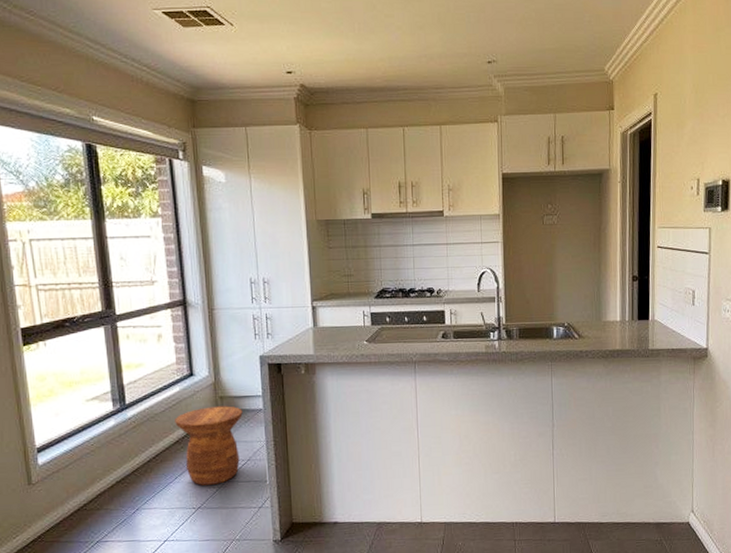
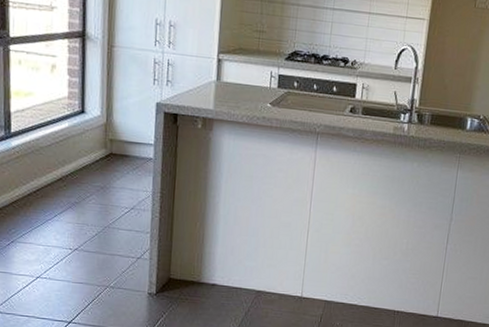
side table: present [175,406,243,485] -> none [60,148,132,229]

